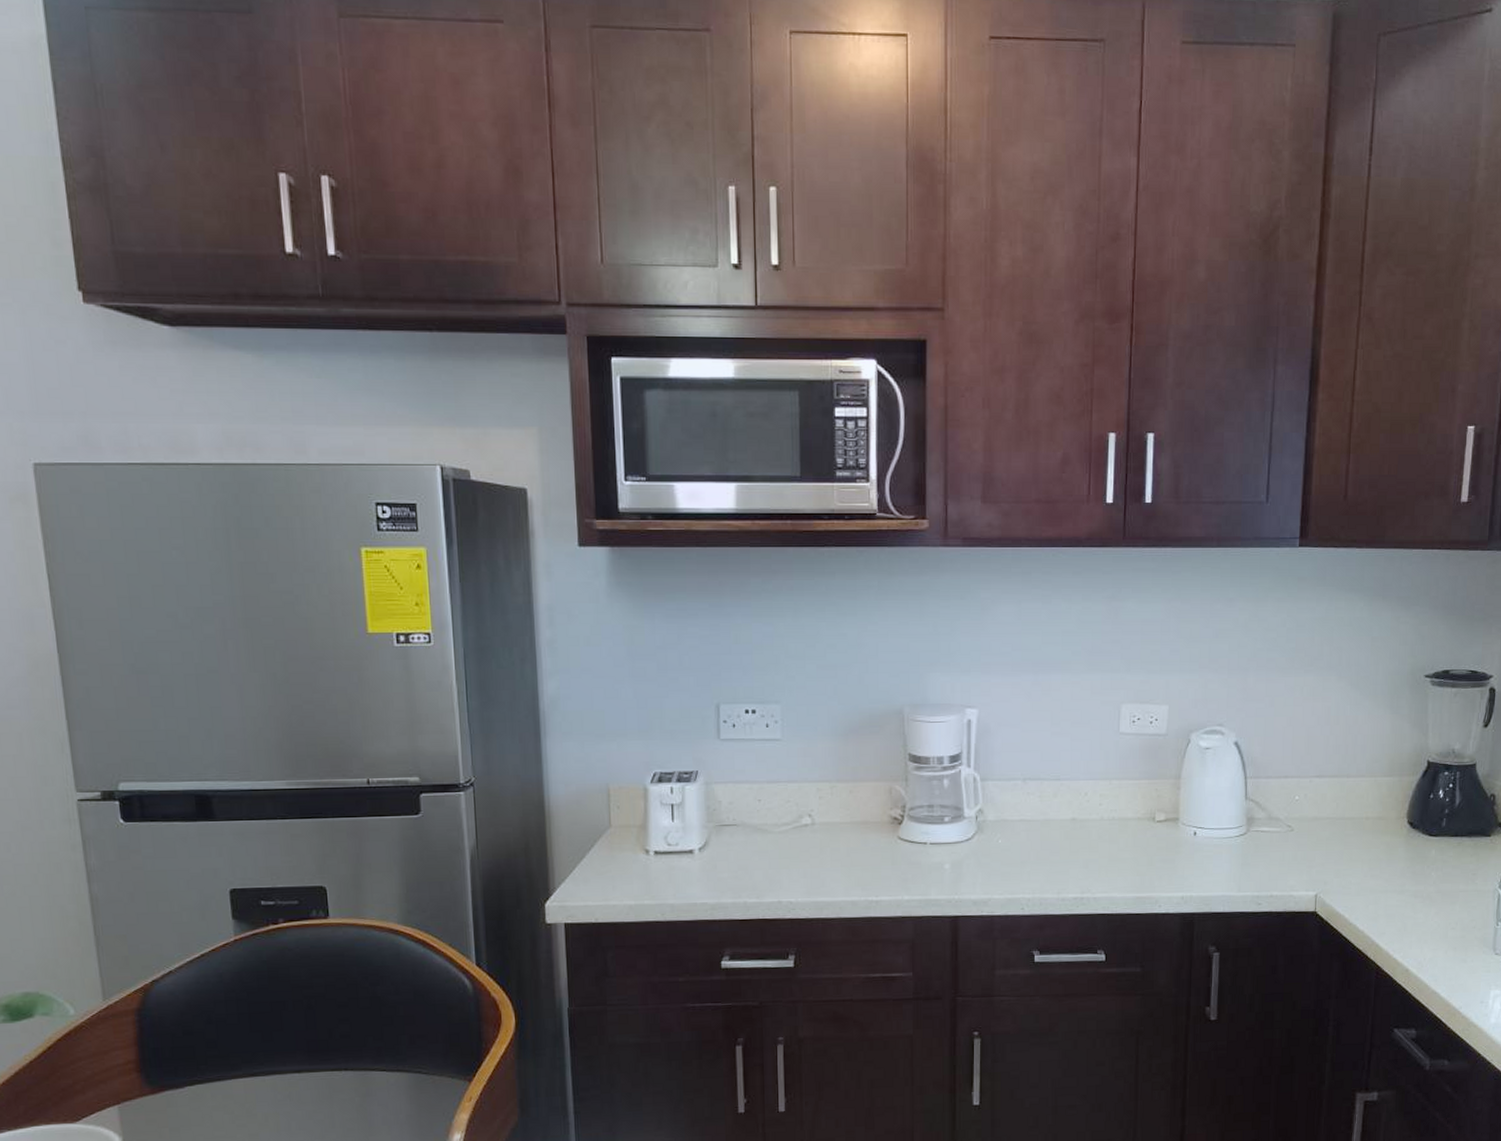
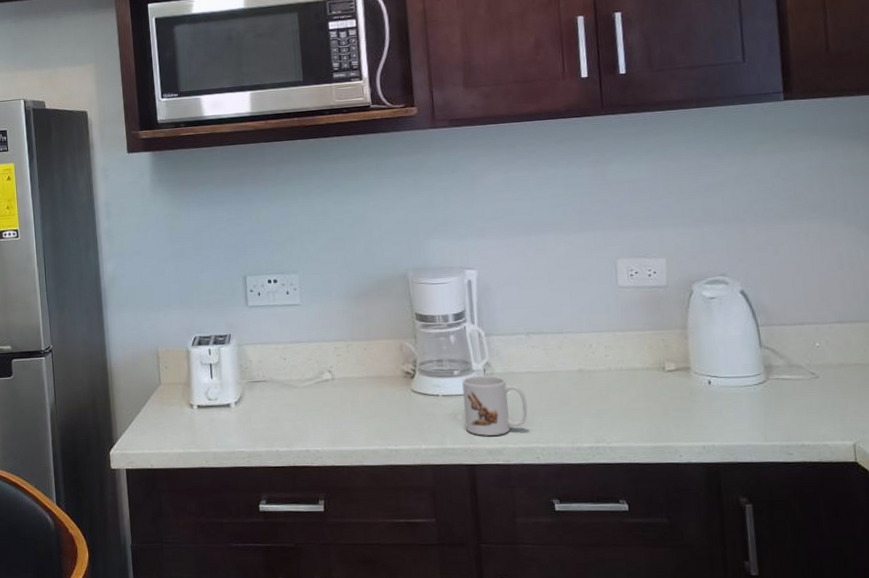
mug: none [952,822,1017,886] -> present [462,375,528,436]

